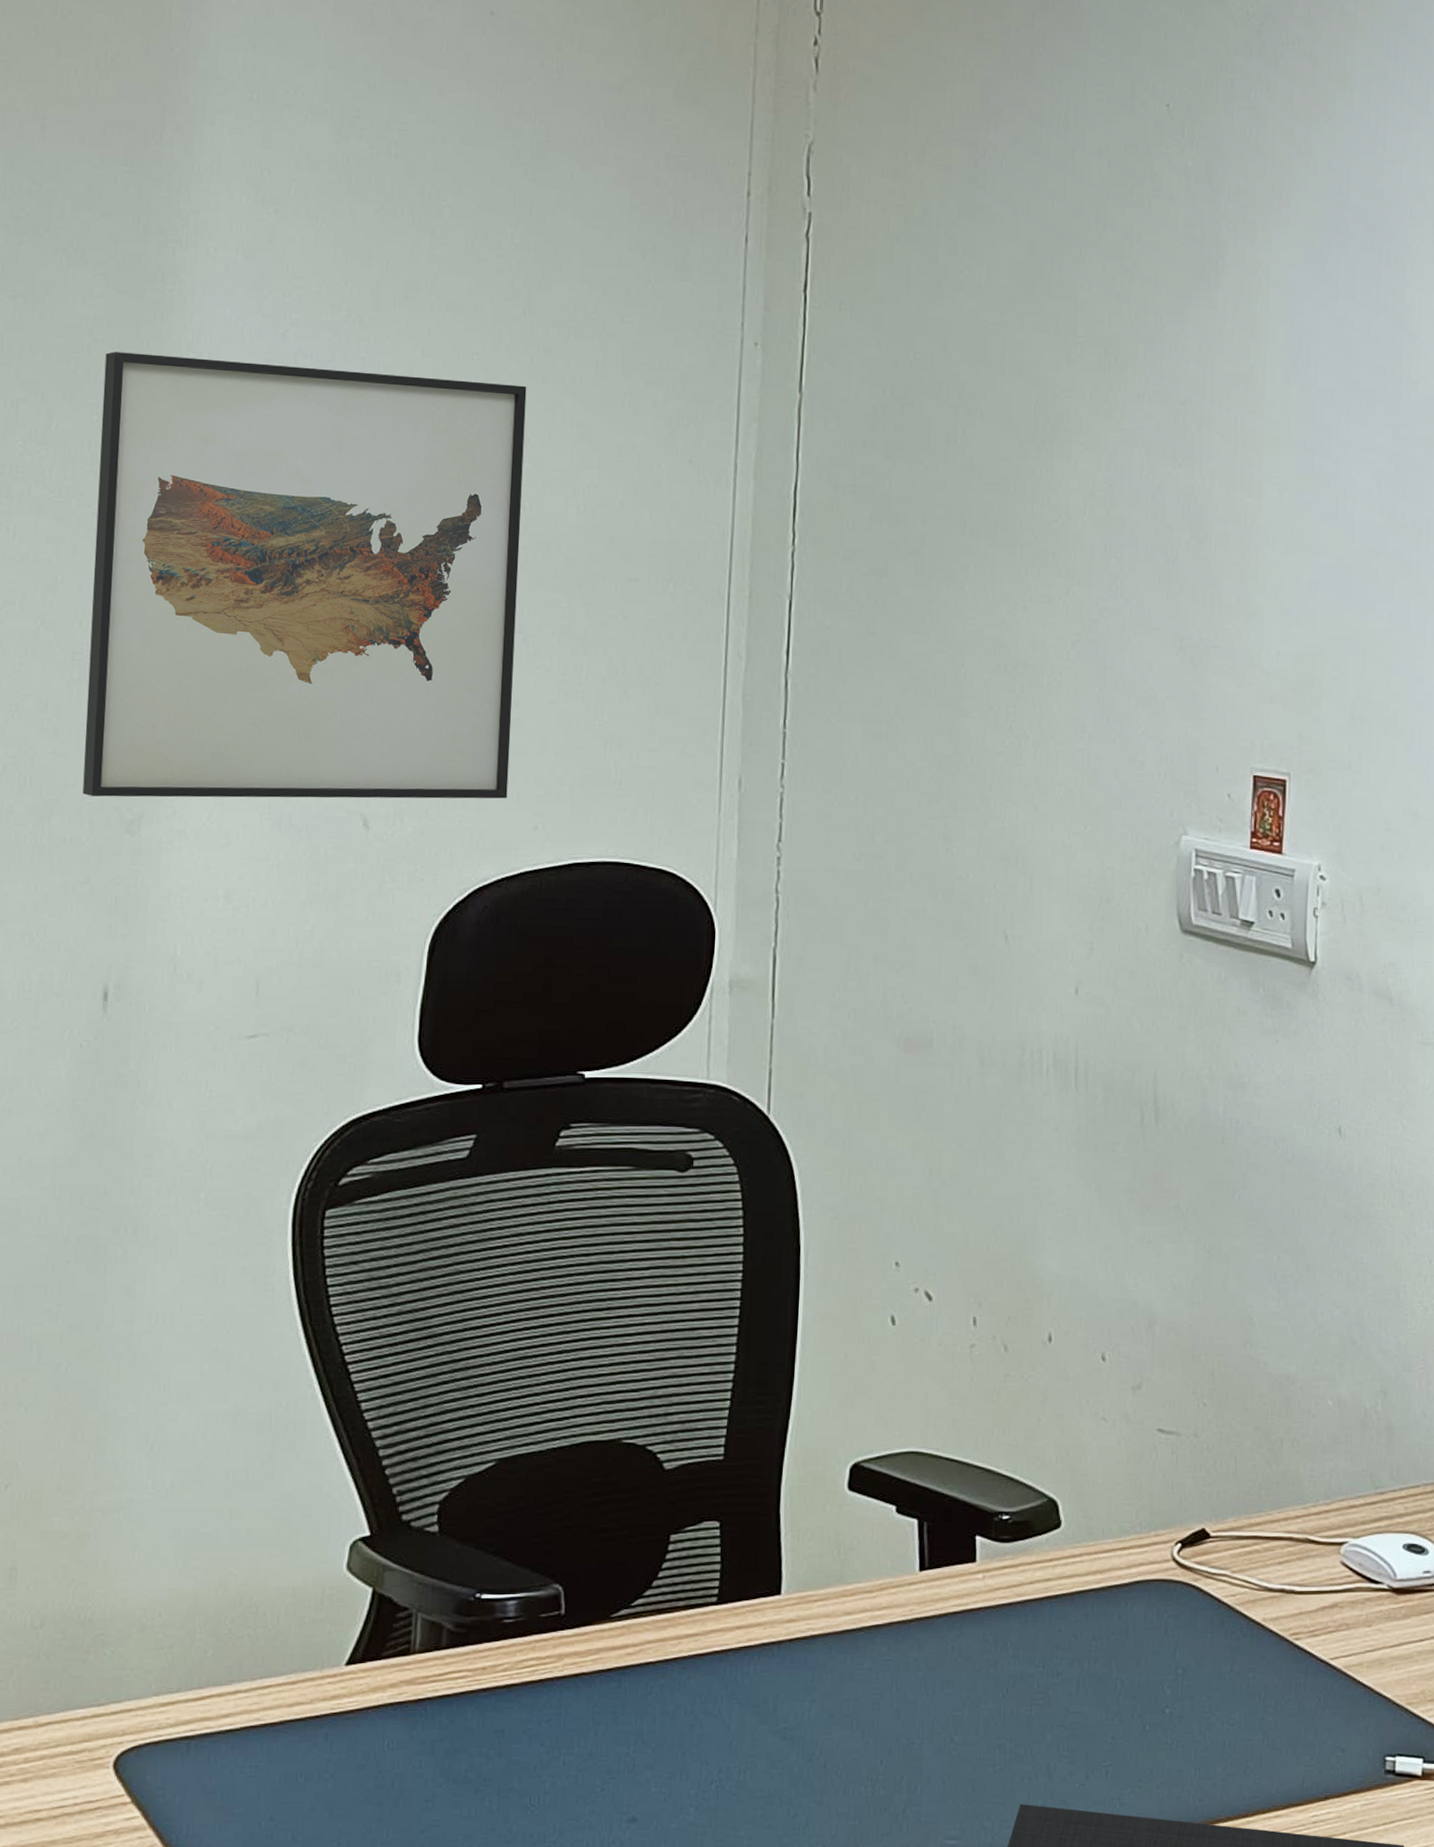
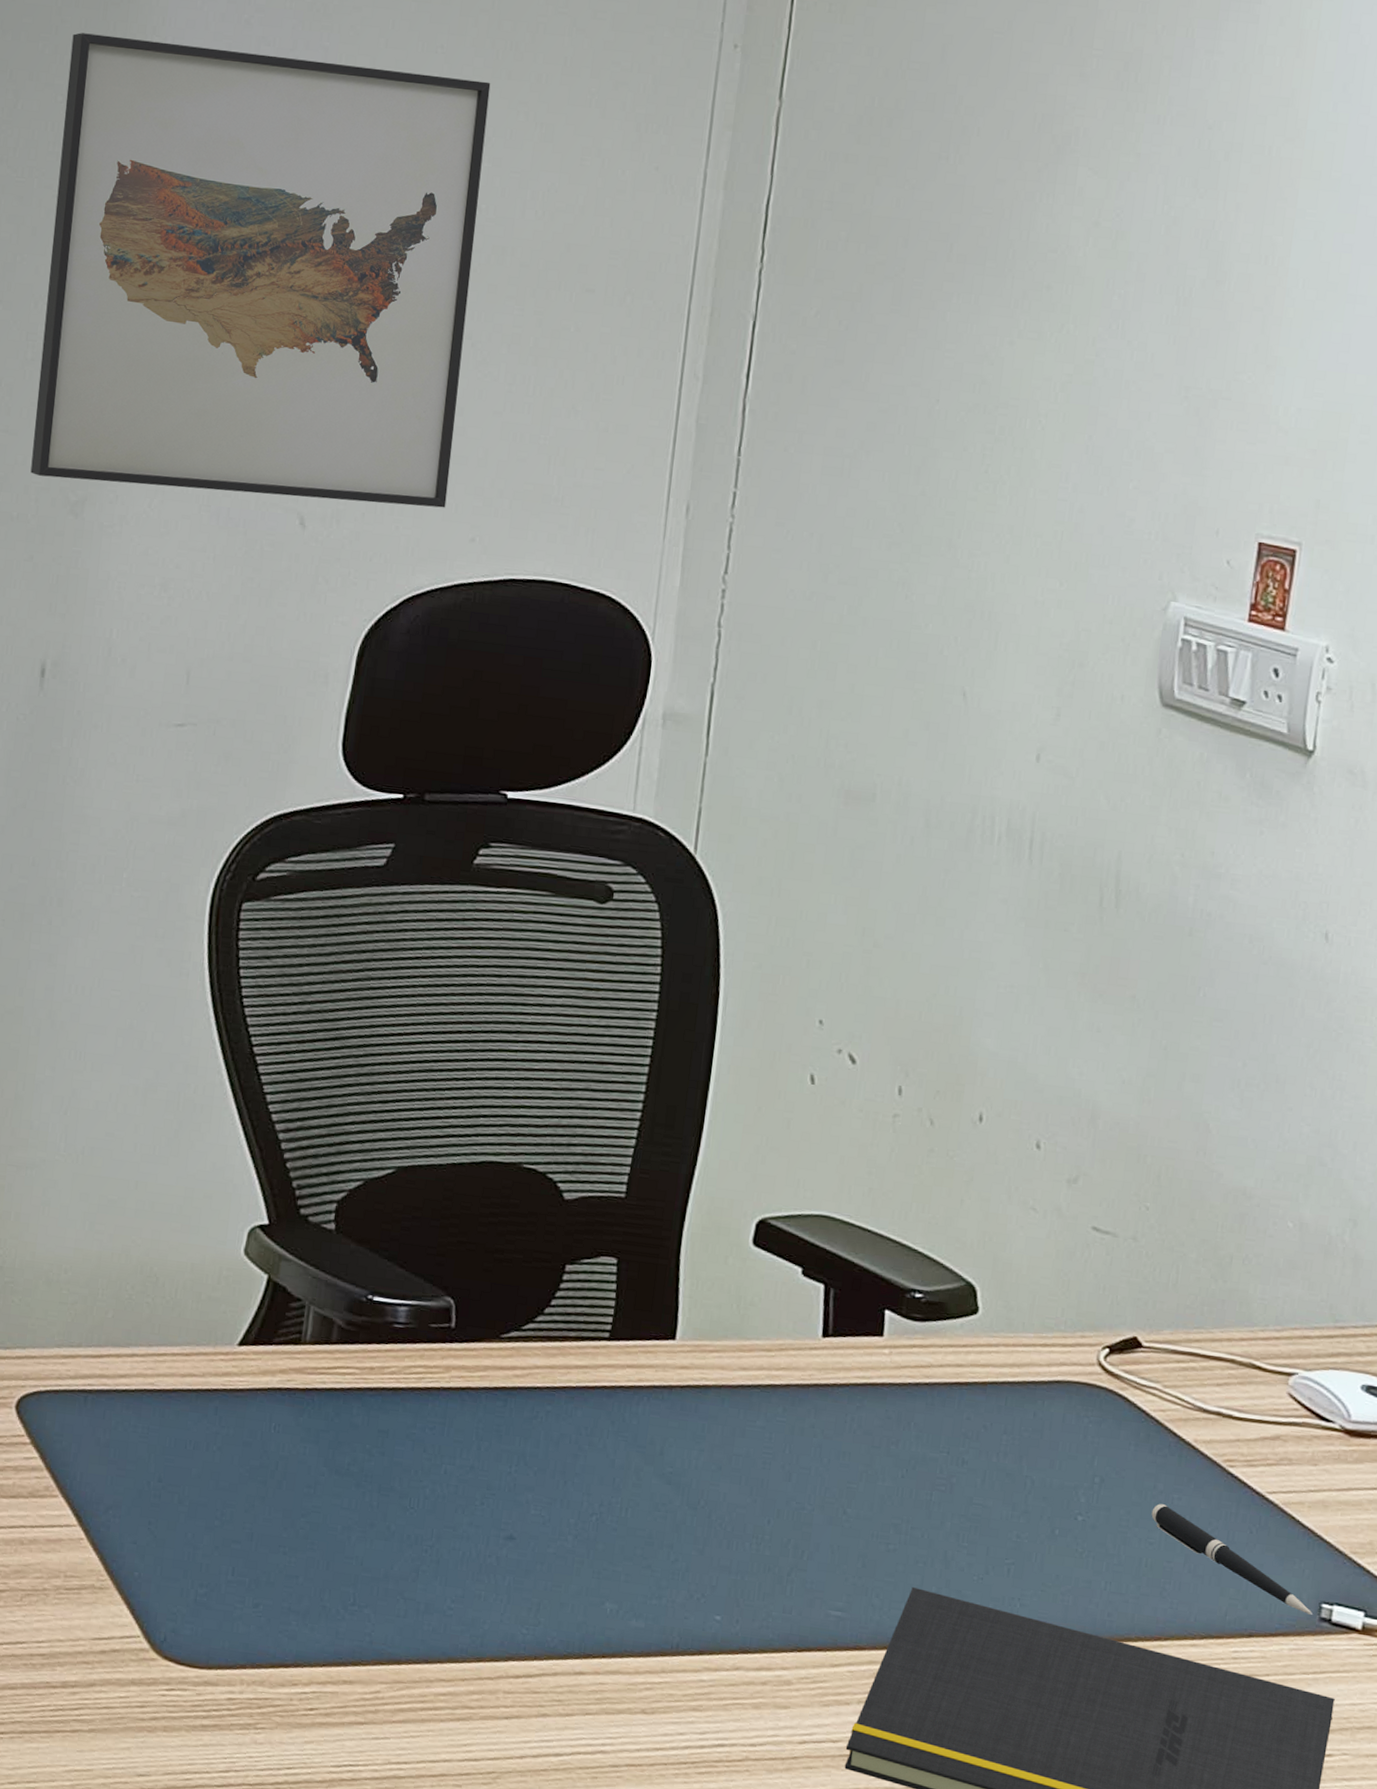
pen: none [1230,1685,1379,1769] -> present [1151,1504,1314,1615]

